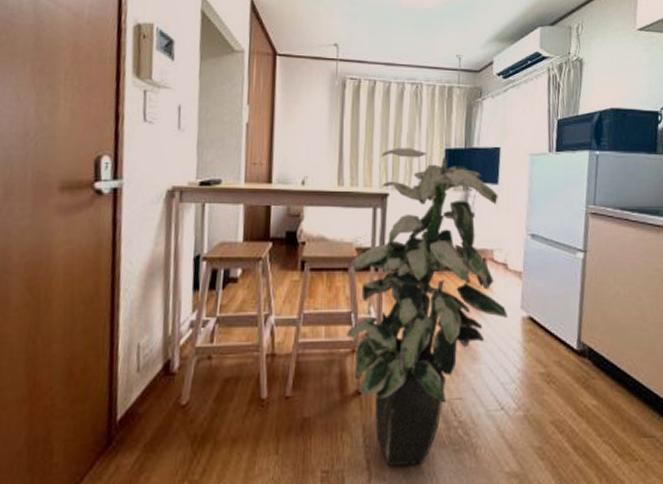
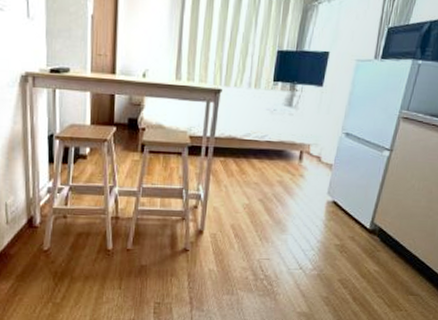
indoor plant: present [346,147,508,466] -> none [178,47,321,303]

